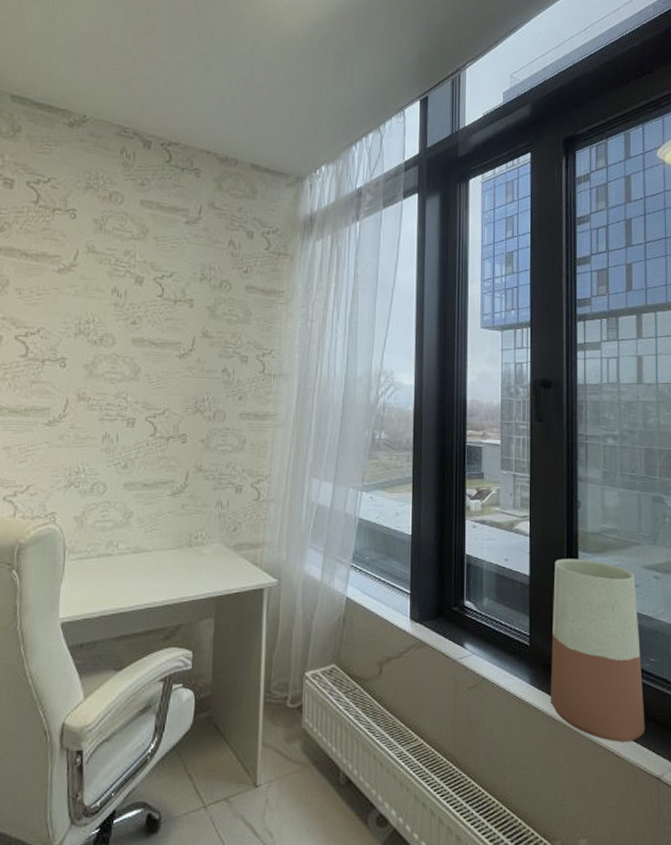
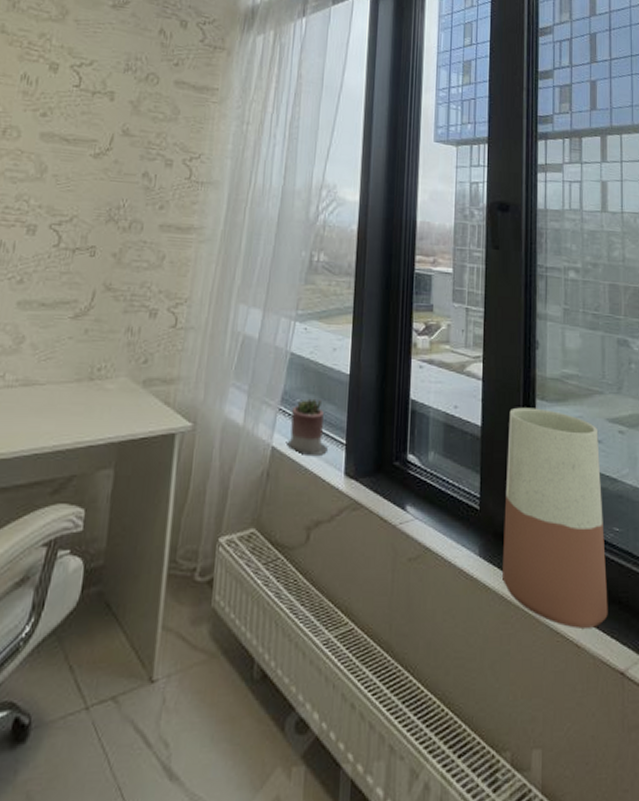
succulent planter: none [359,556,394,604] -> present [287,398,328,455]

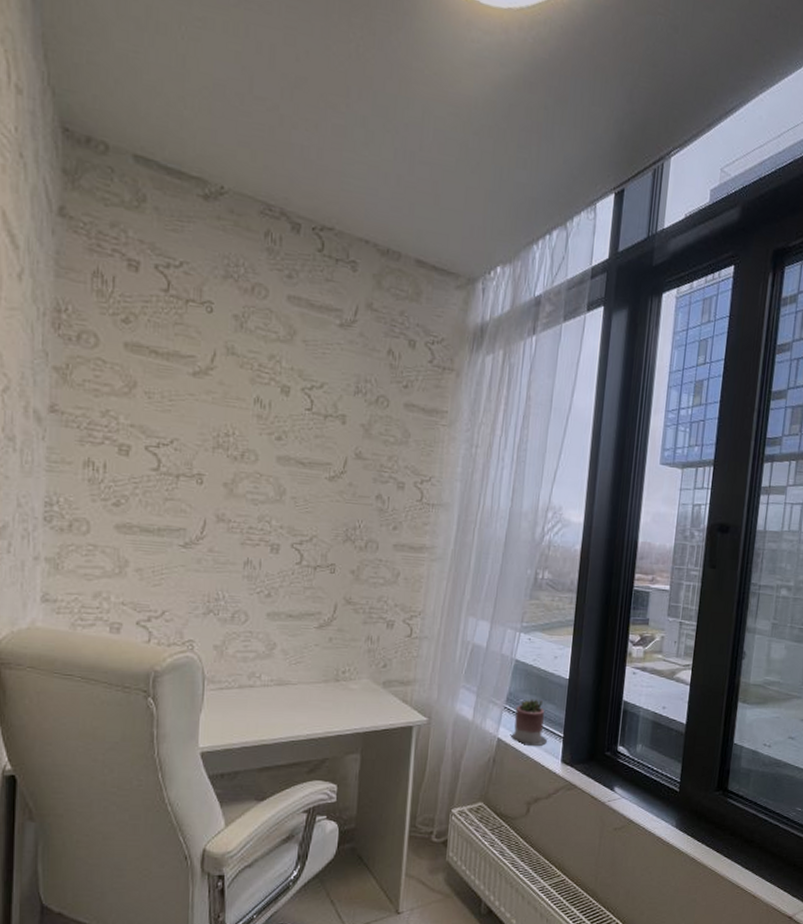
vase: present [502,407,608,630] -> none [694,708,792,885]

